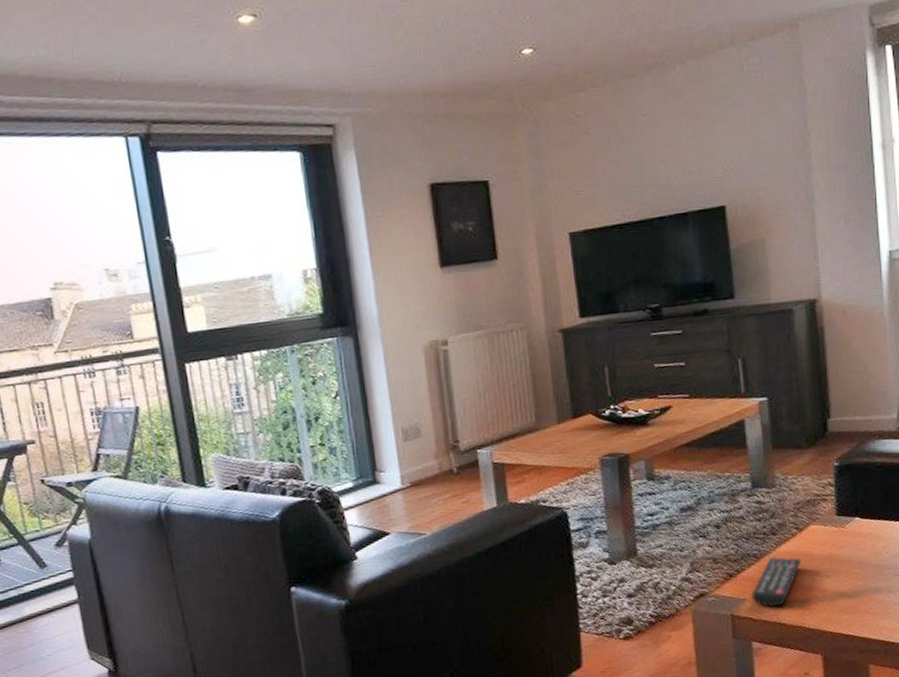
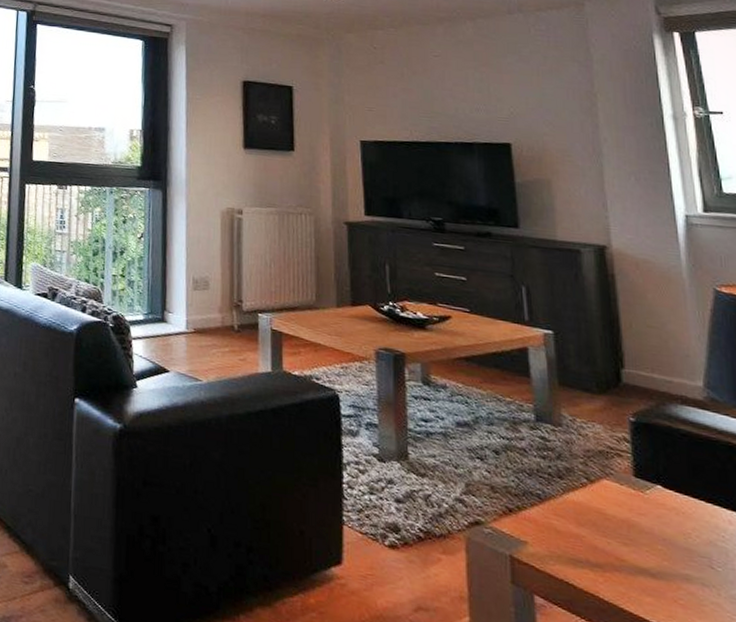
remote control: present [751,556,802,608] -> none [534,503,594,563]

